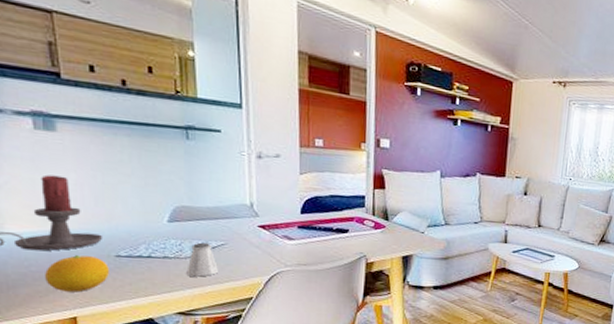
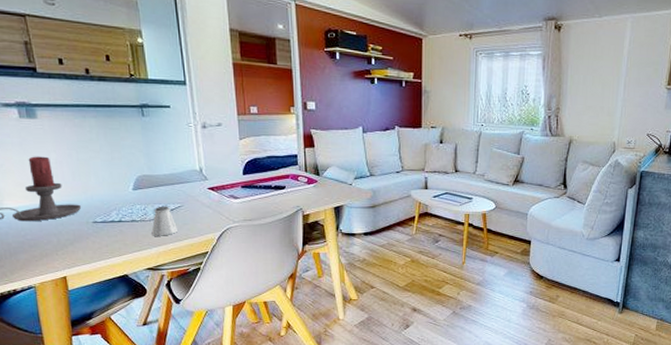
fruit: present [45,255,111,293] -> none [38,224,90,255]

